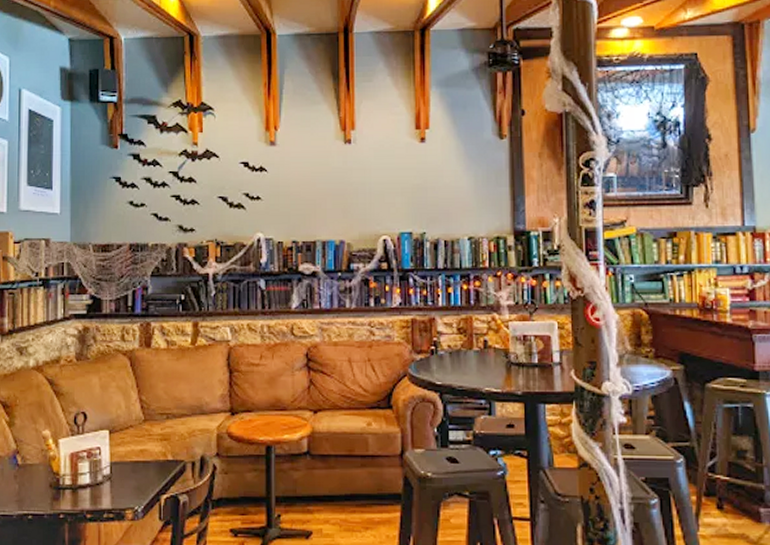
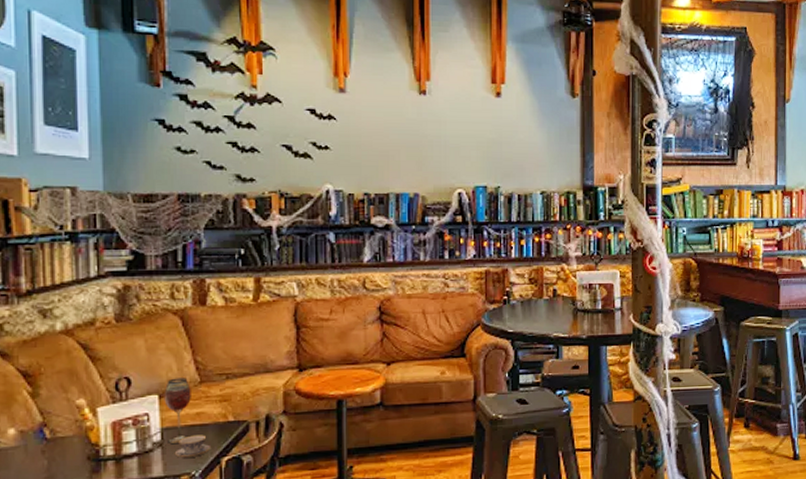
wineglass: none [113,415,136,478] -> present [164,377,191,443]
teacup: none [120,471,153,493] -> present [174,435,212,458]

